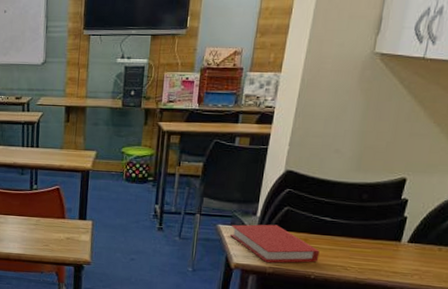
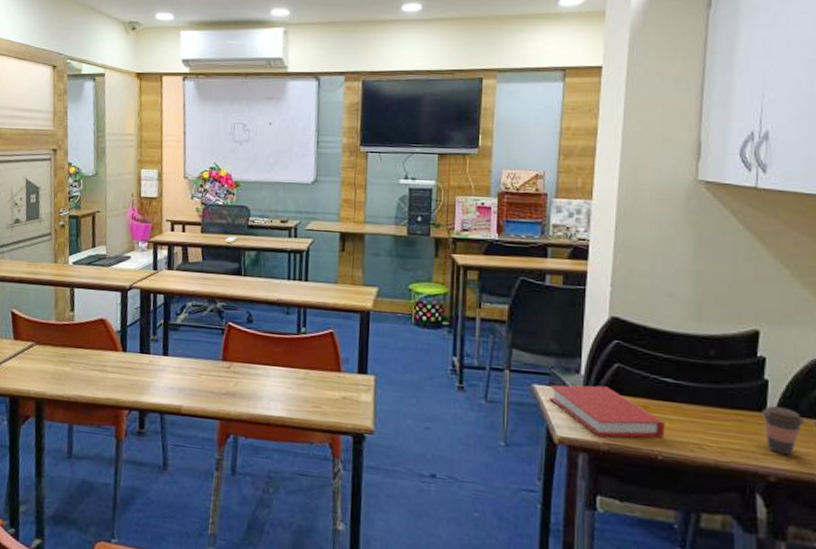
coffee cup: none [397,236,430,273] -> present [762,406,804,456]

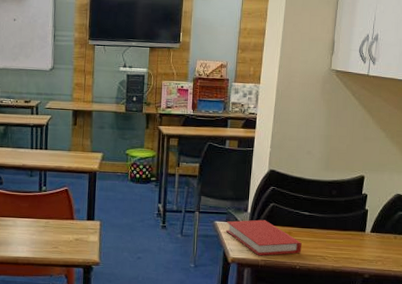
coffee cup: present [762,406,804,456] -> none [363,227,388,260]

